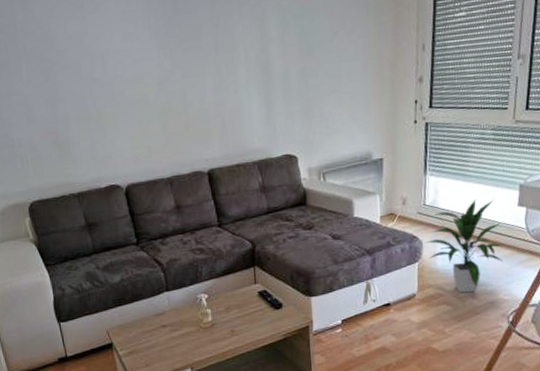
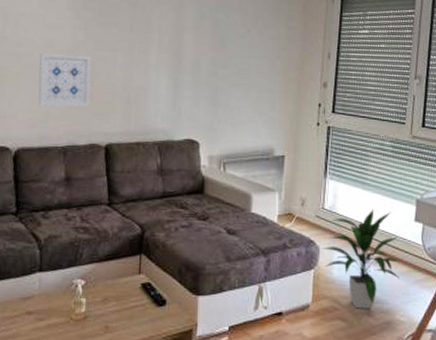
wall art: none [131,85,187,142] -> present [38,53,92,107]

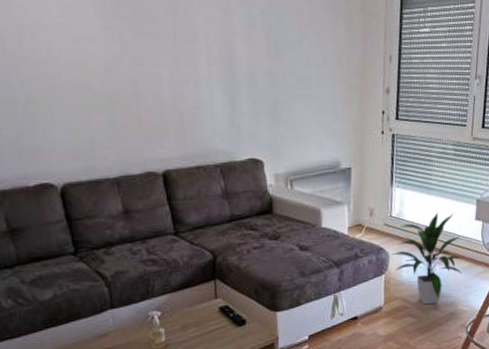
wall art: present [38,53,92,107] -> none [70,73,138,135]

